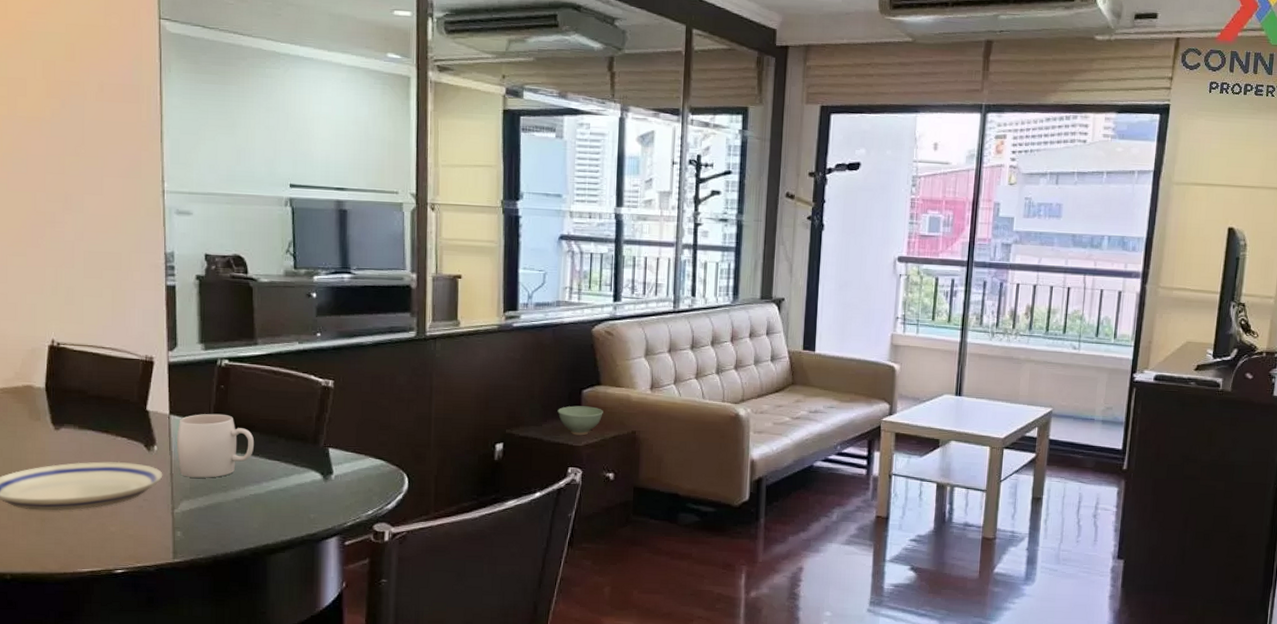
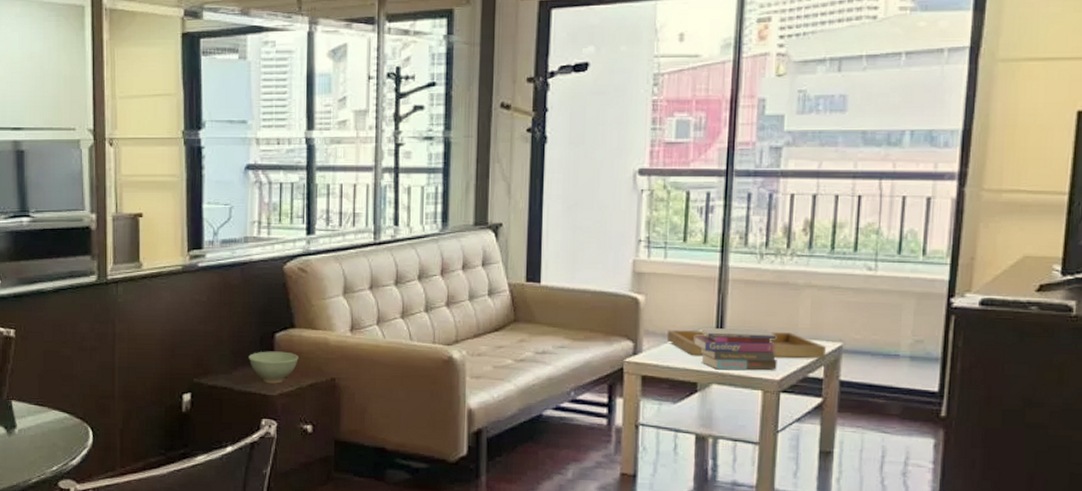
tray: none [916,394,1040,422] -> present [666,330,826,359]
books: none [937,393,1002,430] -> present [693,328,777,370]

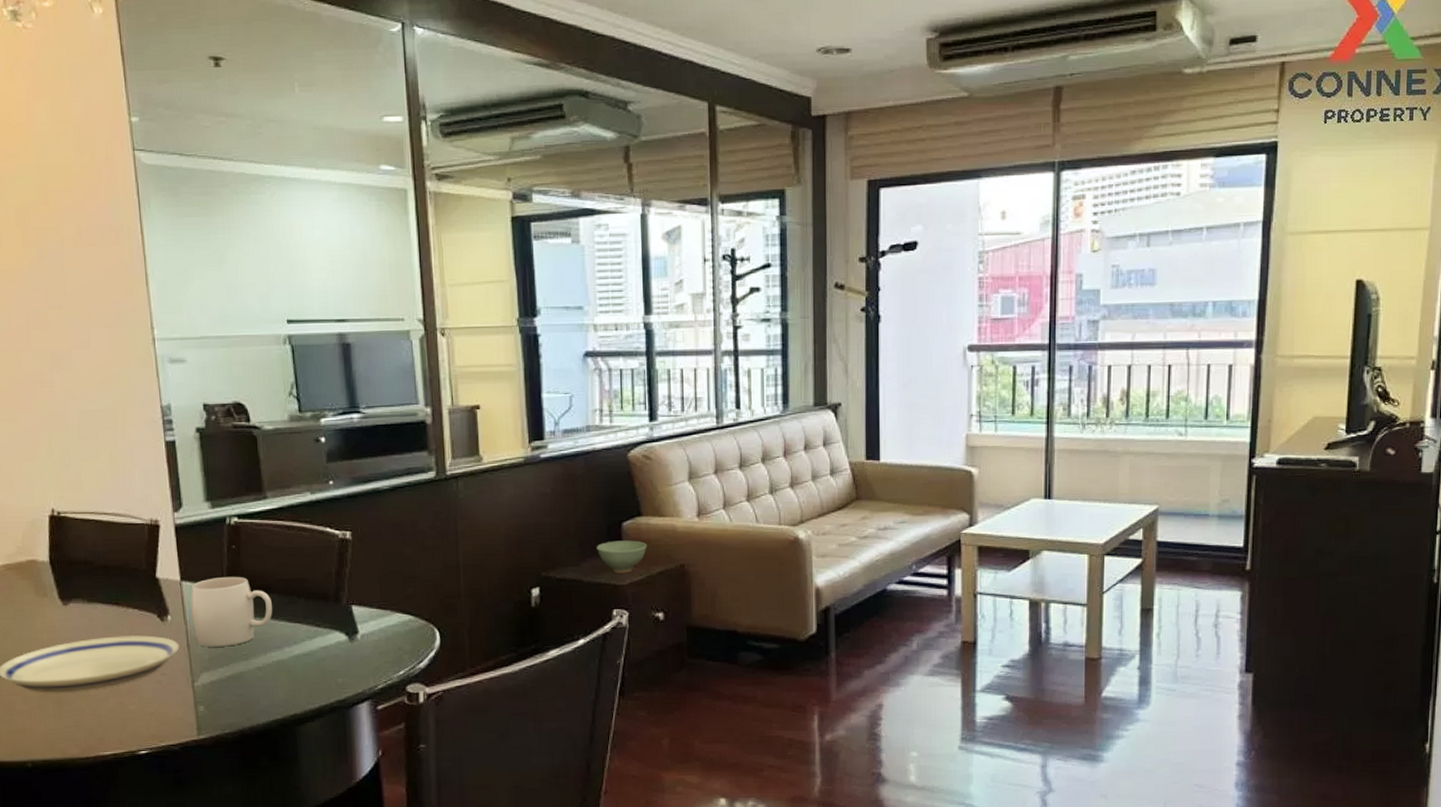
tray: present [666,330,826,359] -> none [999,498,1144,524]
books: present [693,328,777,370] -> none [1024,496,1101,537]

